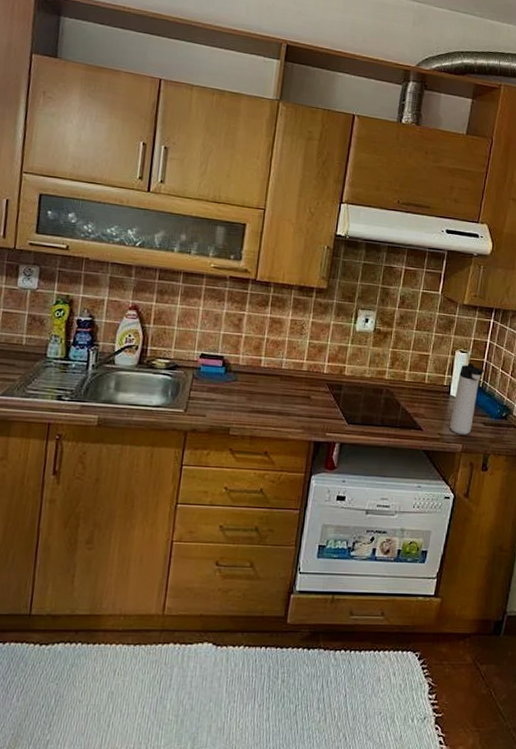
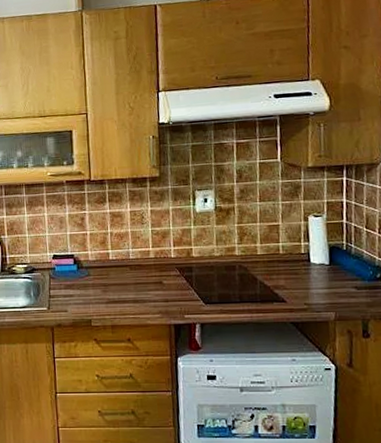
thermos bottle: present [450,363,485,435] -> none [316,226,347,302]

